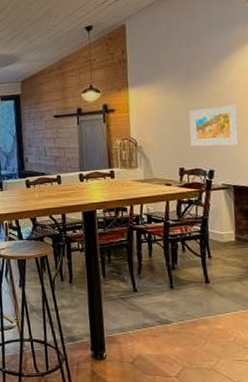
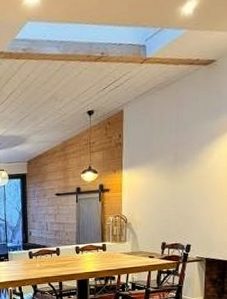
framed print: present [189,104,239,147] -> none [173,187,215,224]

